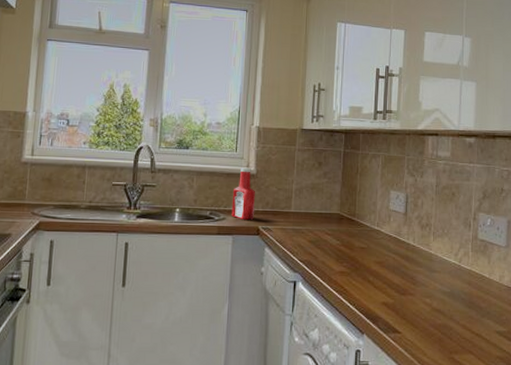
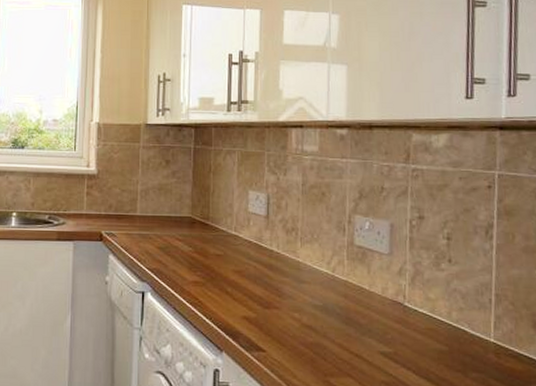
ketchup bottle: present [231,168,256,220] -> none [71,168,98,224]

